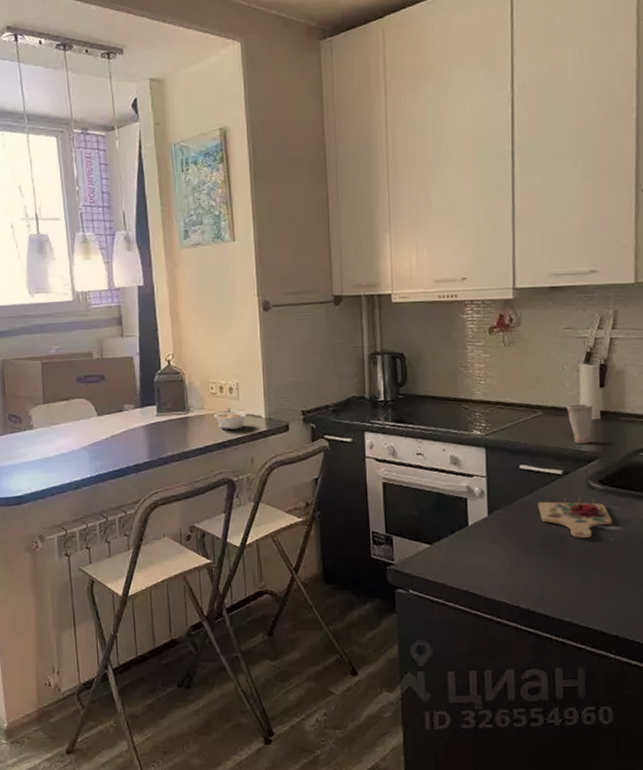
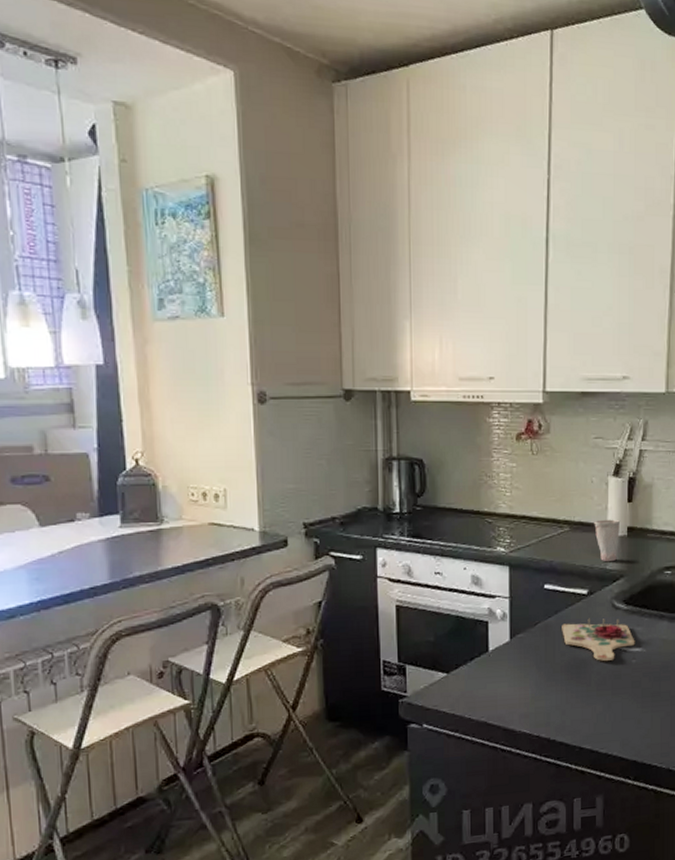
legume: present [213,408,247,430] -> none [194,519,236,545]

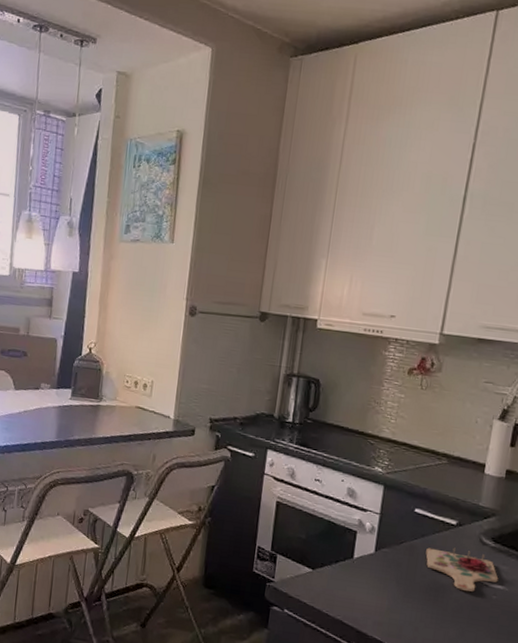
cup: present [594,519,621,562] -> none [472,458,501,500]

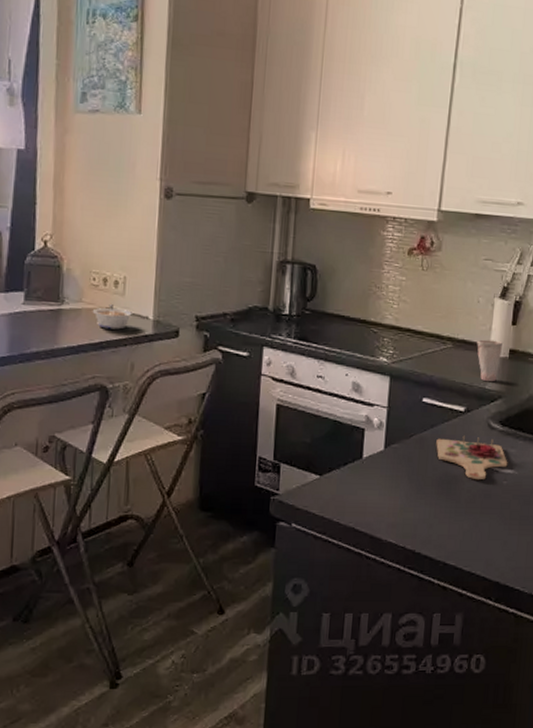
legume: none [124,404,157,426] -> present [92,304,132,330]
cup: none [472,458,501,500] -> present [477,339,504,382]

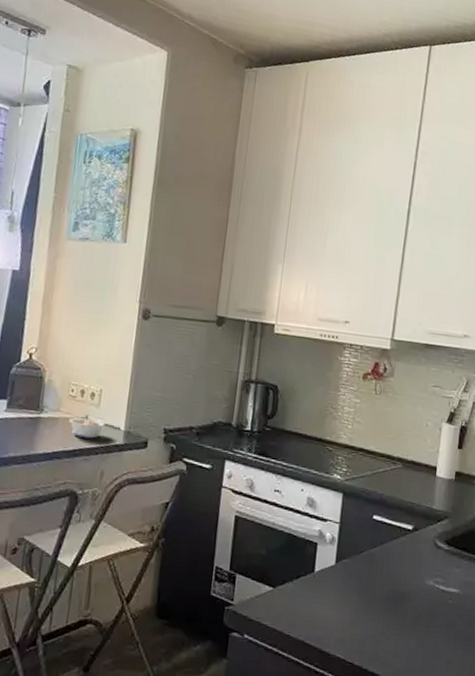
cutting board: present [436,435,508,479] -> none [385,553,453,598]
cup: present [477,339,504,382] -> none [425,461,450,503]

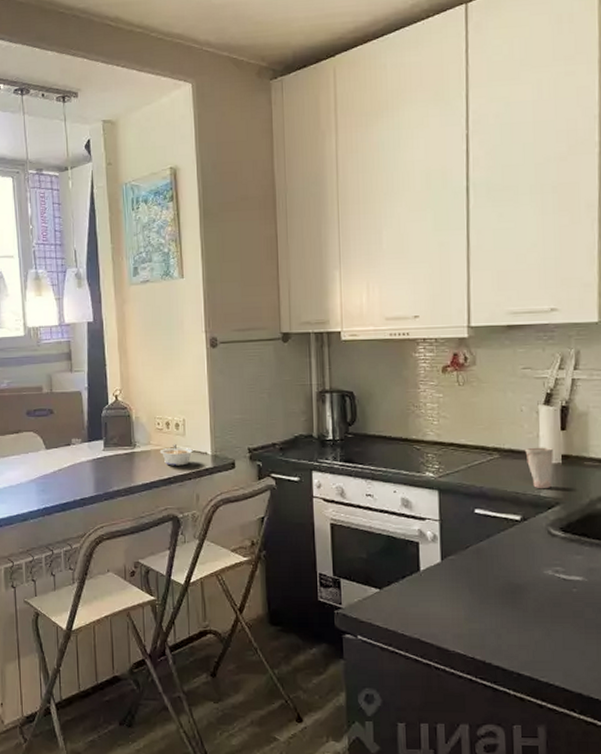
cup: none [425,461,450,503] -> present [525,447,554,489]

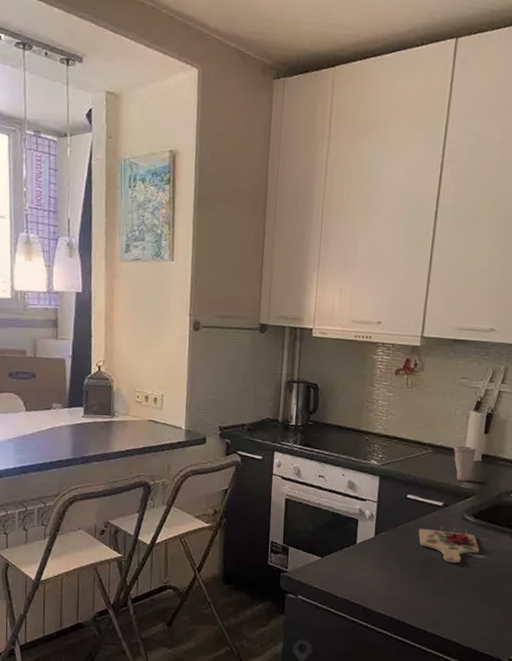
legume: present [159,444,193,466] -> none [136,417,168,437]
cutting board: none [494,544,575,588] -> present [418,526,480,563]

